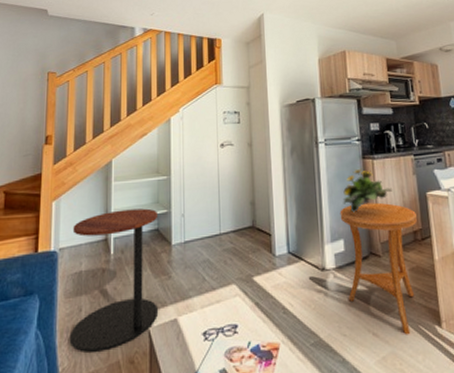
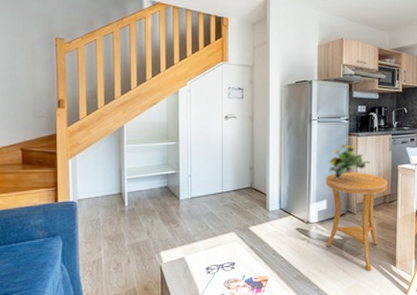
side table: present [69,208,159,352] -> none [89,169,169,281]

